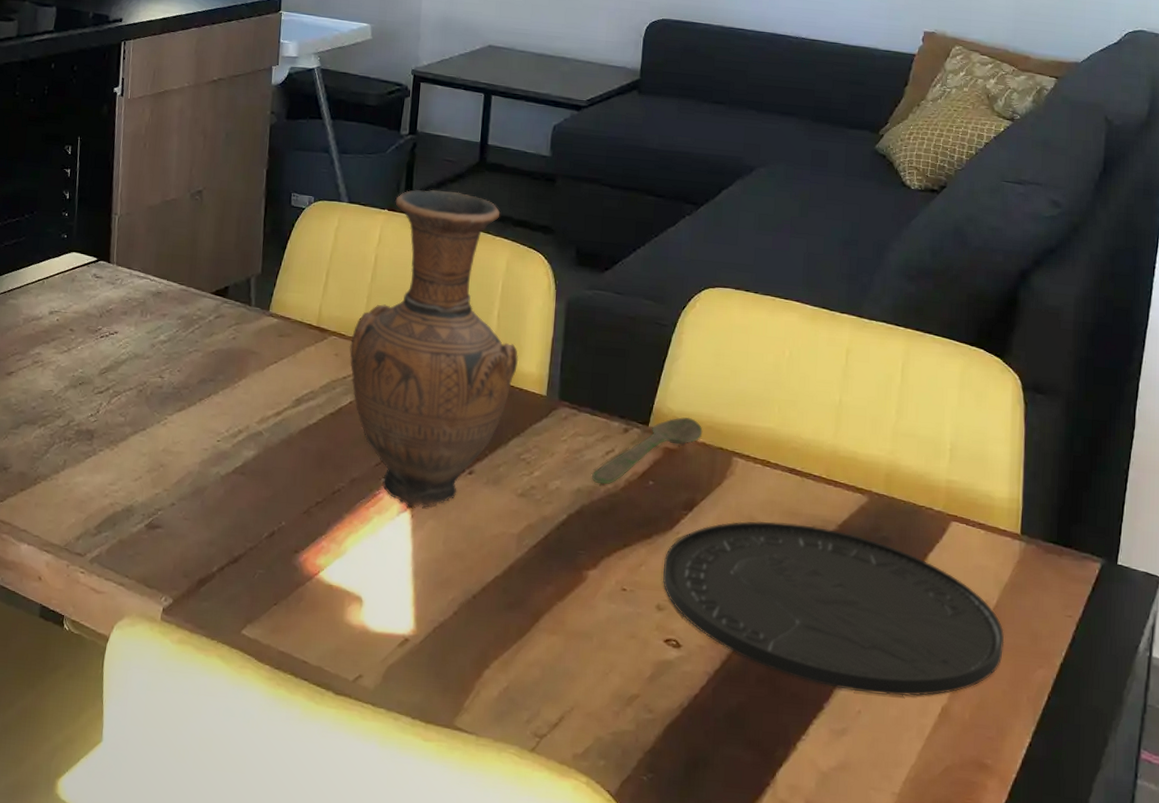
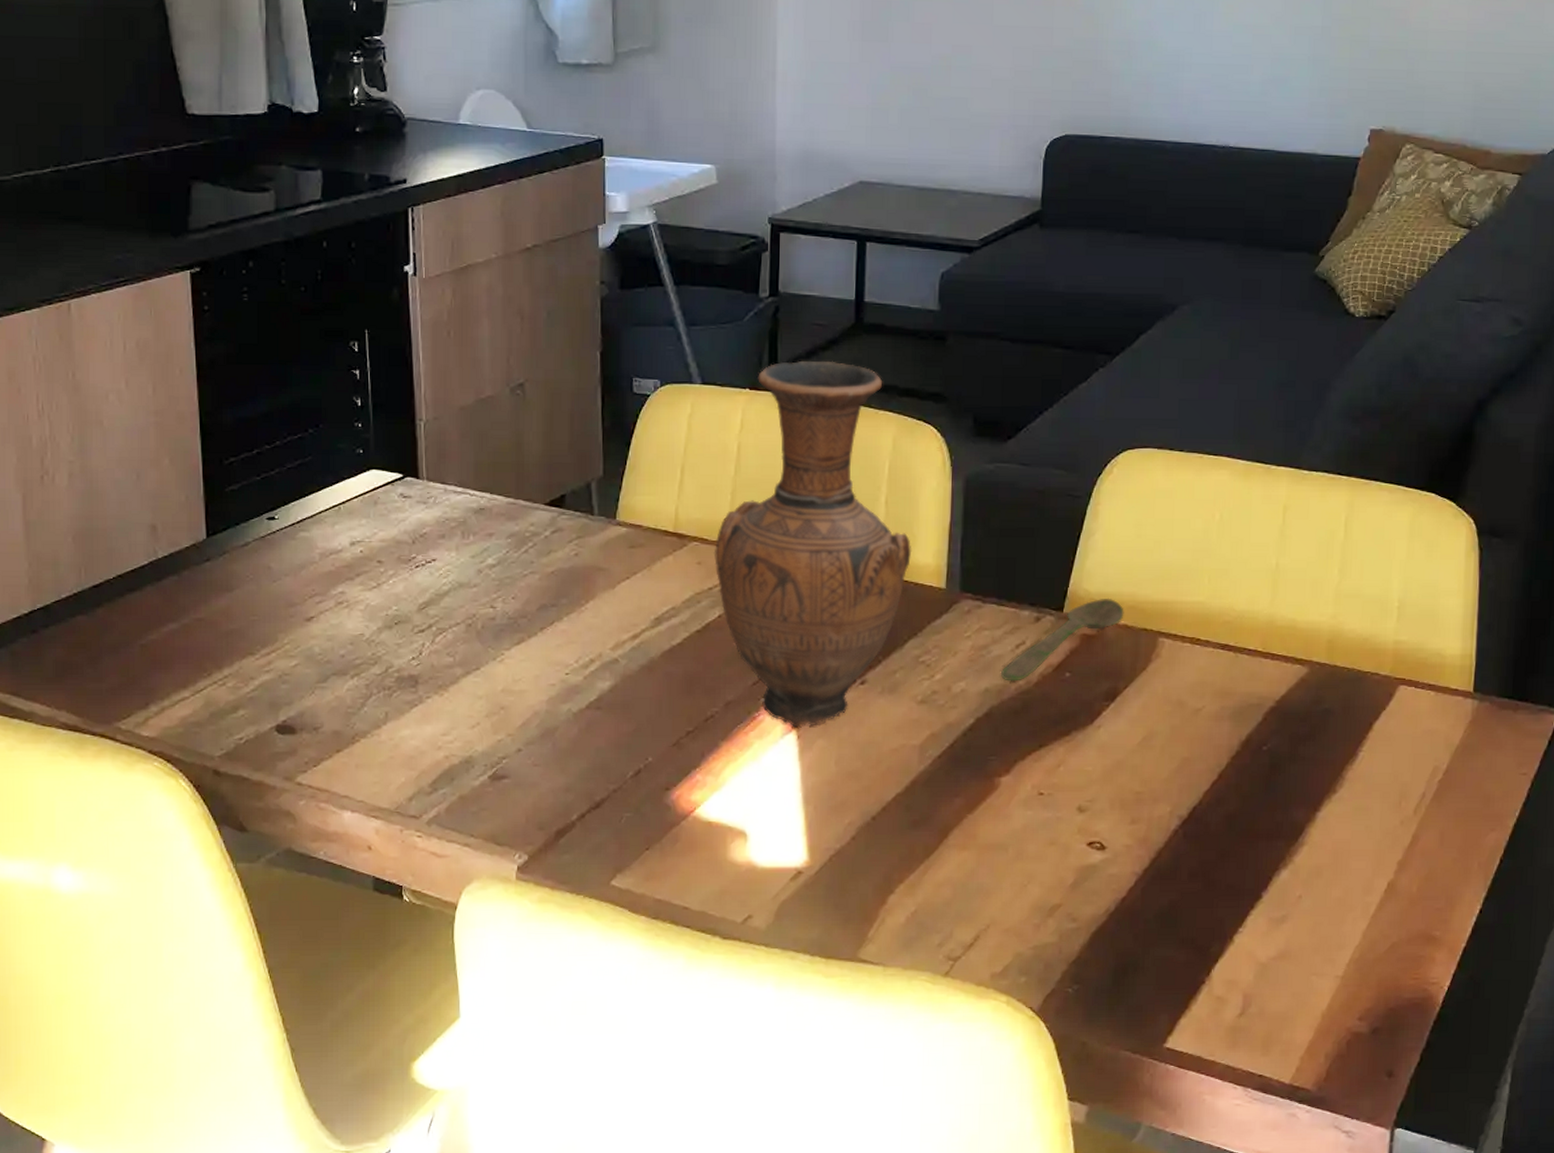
plate: present [663,521,1005,696] -> none [1084,704,1455,876]

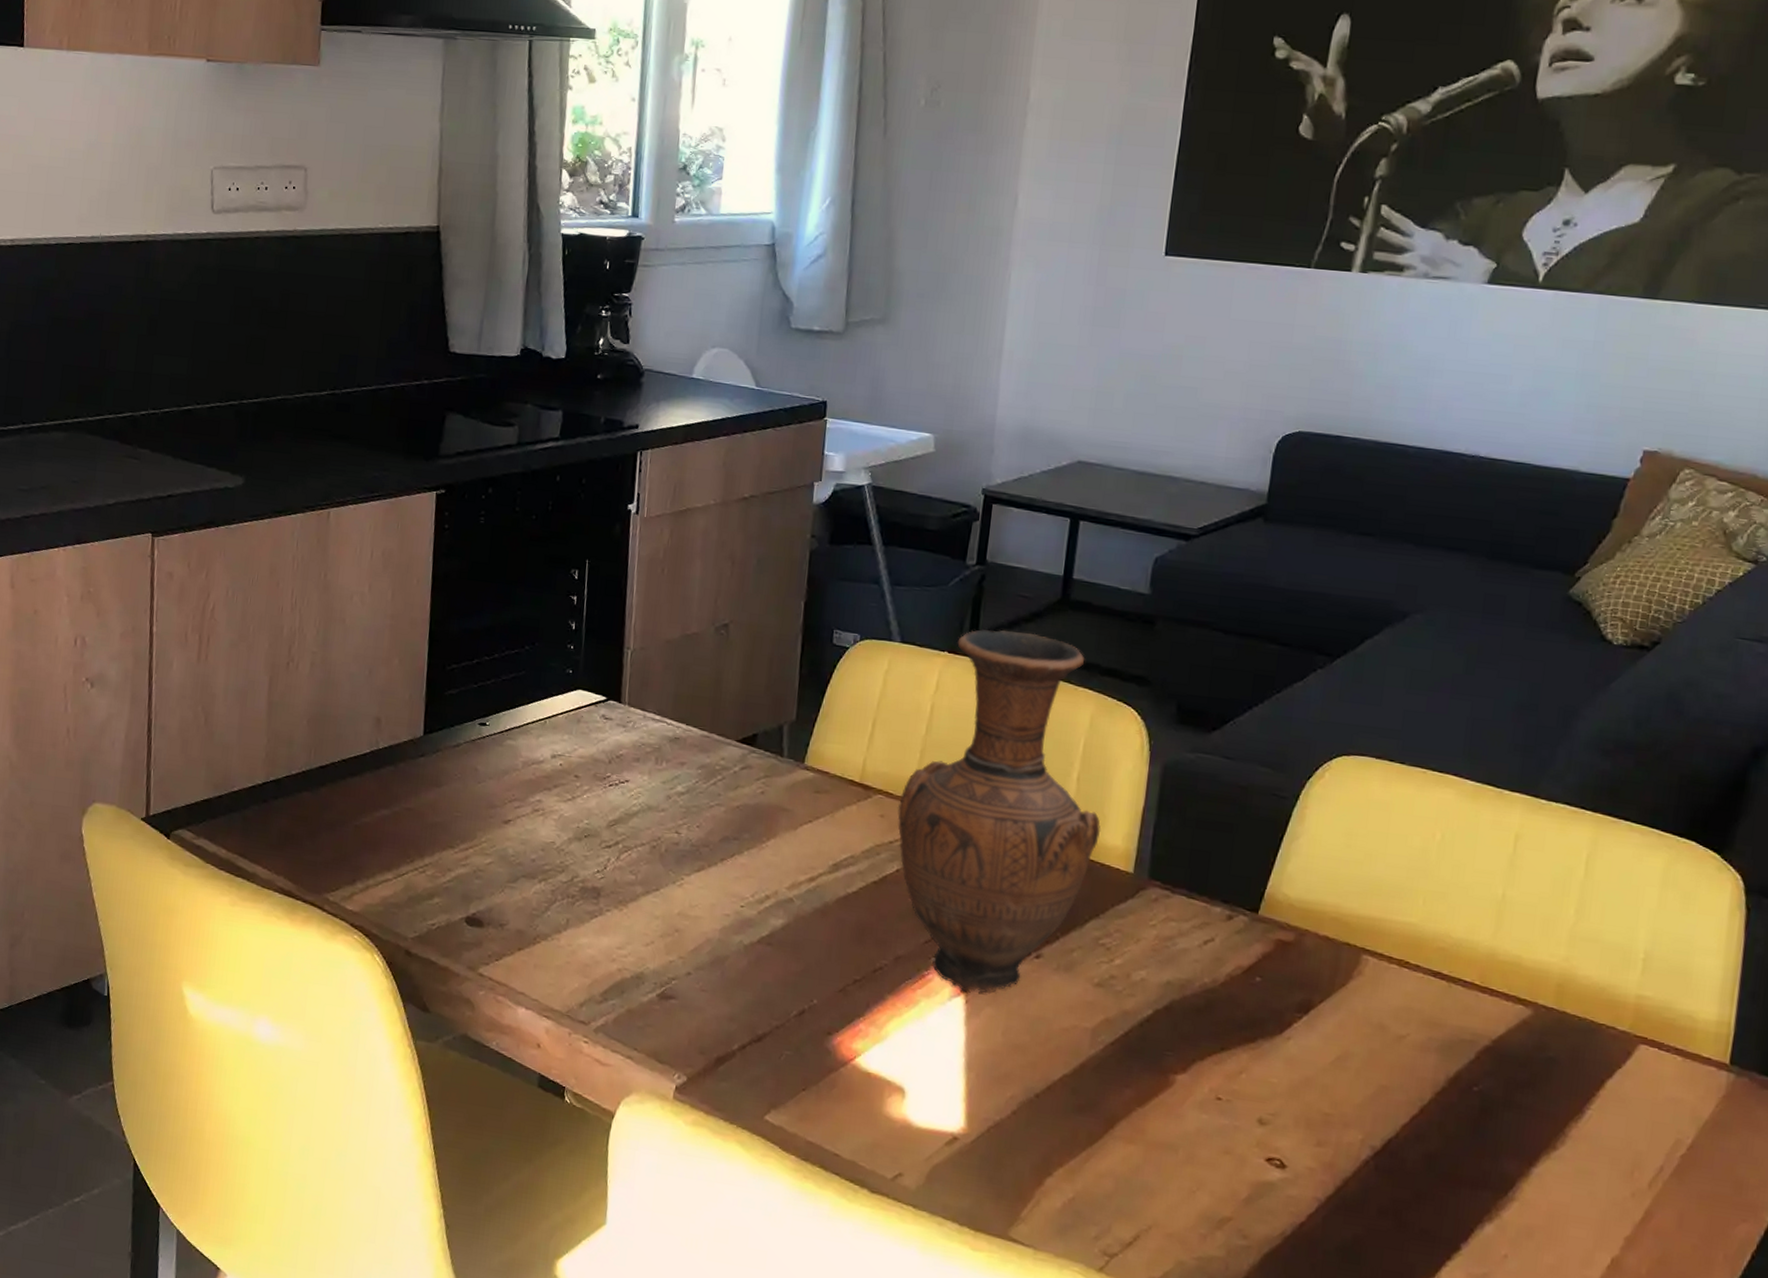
spoon: present [1000,598,1124,681] -> none [1184,905,1326,978]

